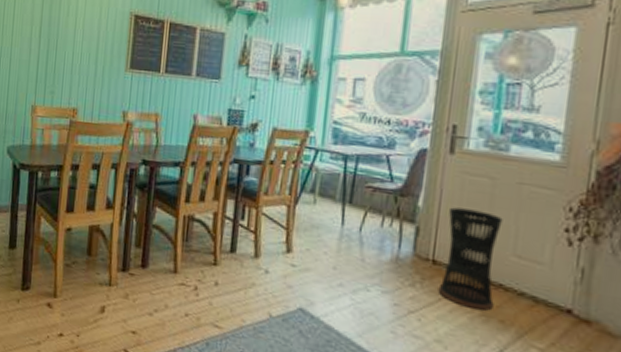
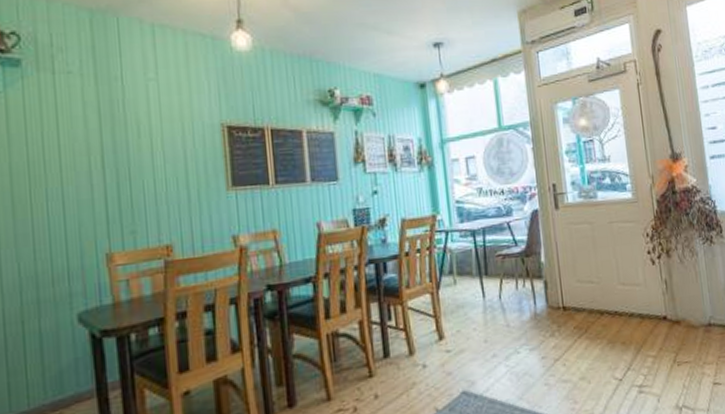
umbrella stand: present [438,207,503,311] -> none [566,253,615,341]

